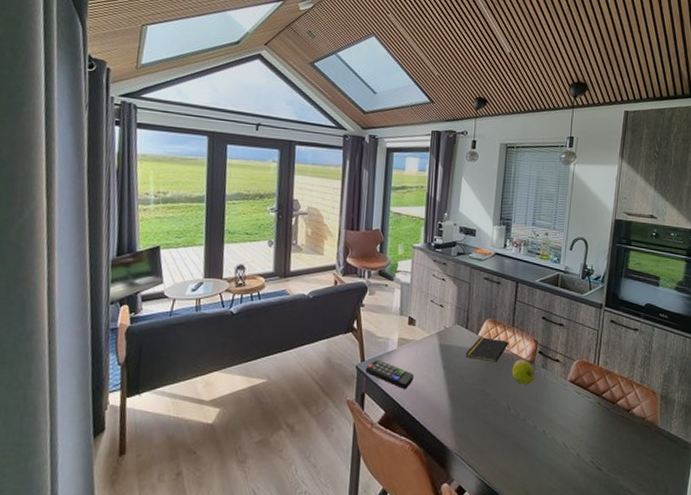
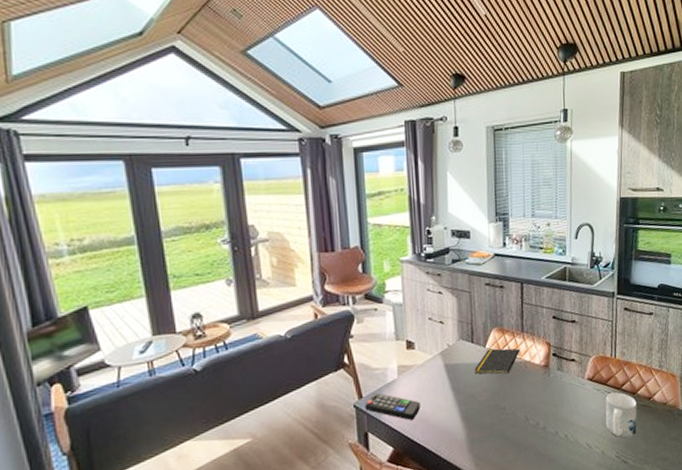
fruit: present [512,360,535,385] -> none [526,365,551,392]
mug: none [584,398,616,445] -> present [605,392,637,438]

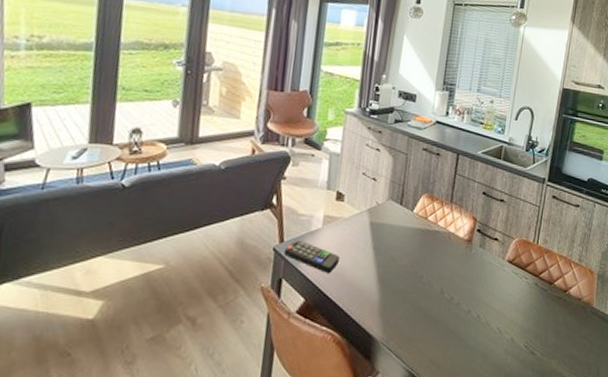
notepad: present [474,348,520,374] -> none [398,214,446,242]
mug: present [605,392,637,438] -> none [519,279,553,329]

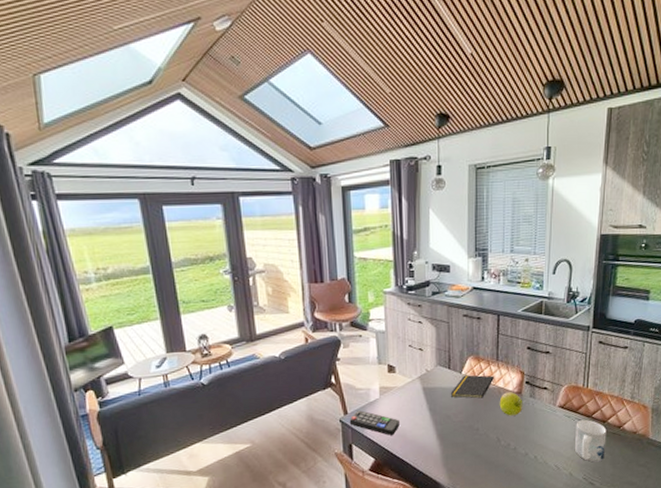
notepad: none [398,214,446,242] -> present [450,375,494,399]
fruit: none [447,238,472,266] -> present [499,392,523,416]
mug: none [519,279,553,329] -> present [575,419,607,463]

